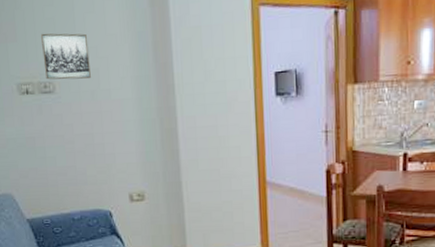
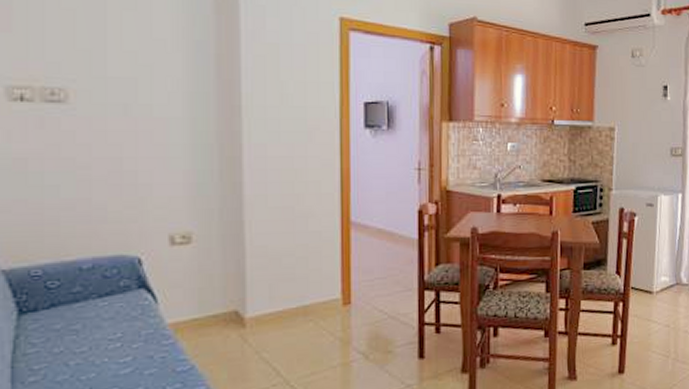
wall art: present [41,33,91,80] -> none [53,26,125,88]

